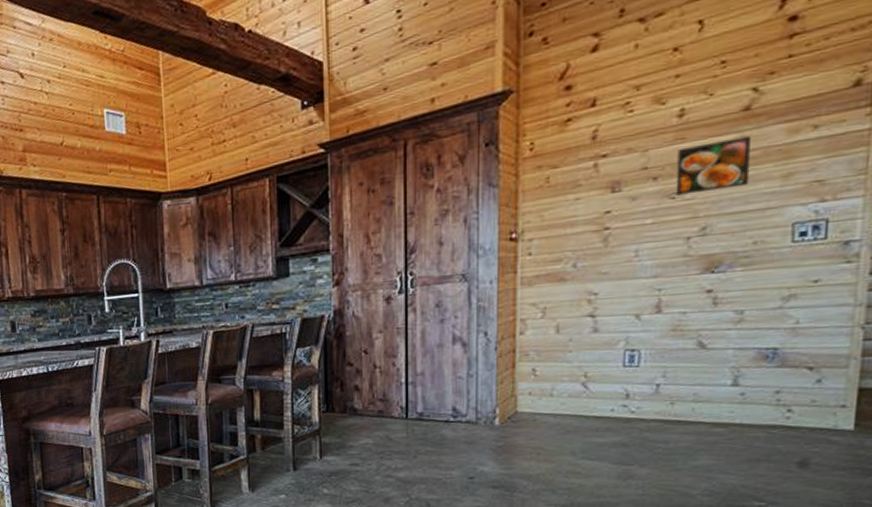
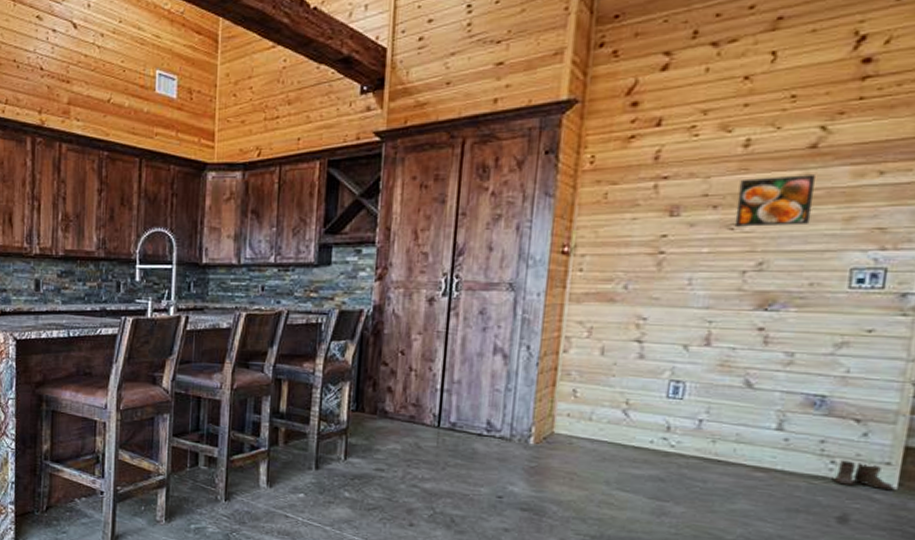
boots: none [791,407,850,432] -> present [833,460,894,491]

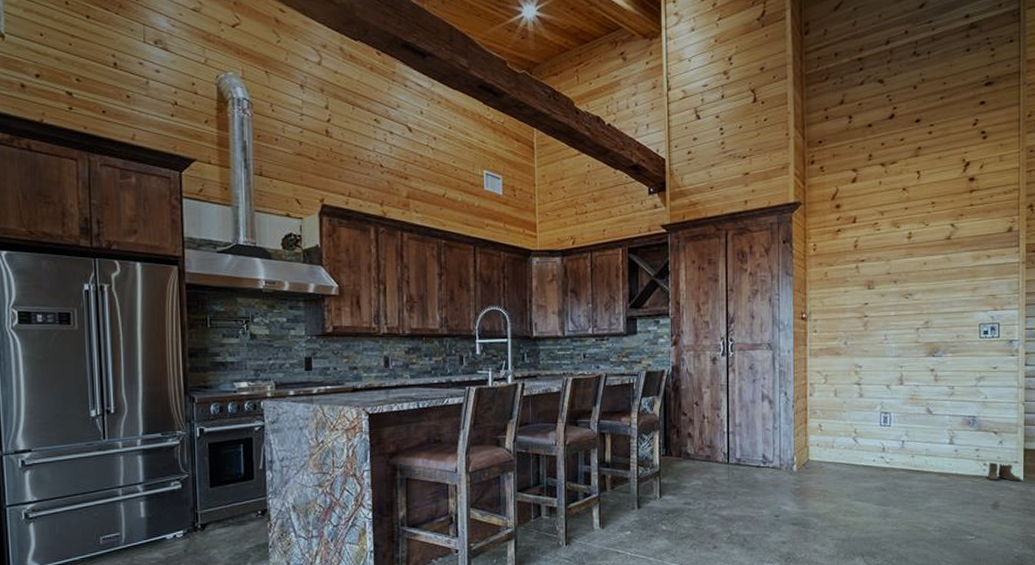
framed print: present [734,175,815,227] -> none [908,258,953,296]

